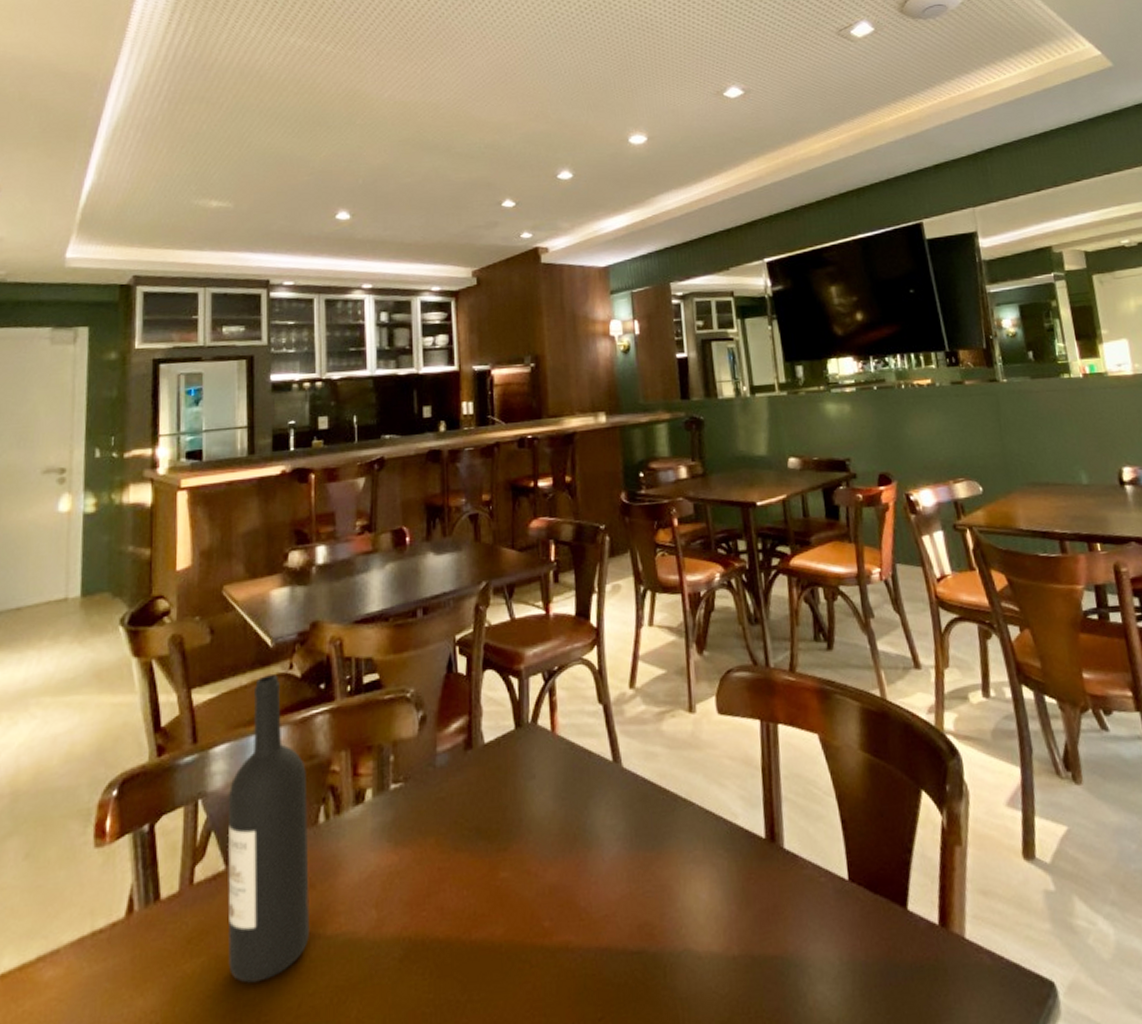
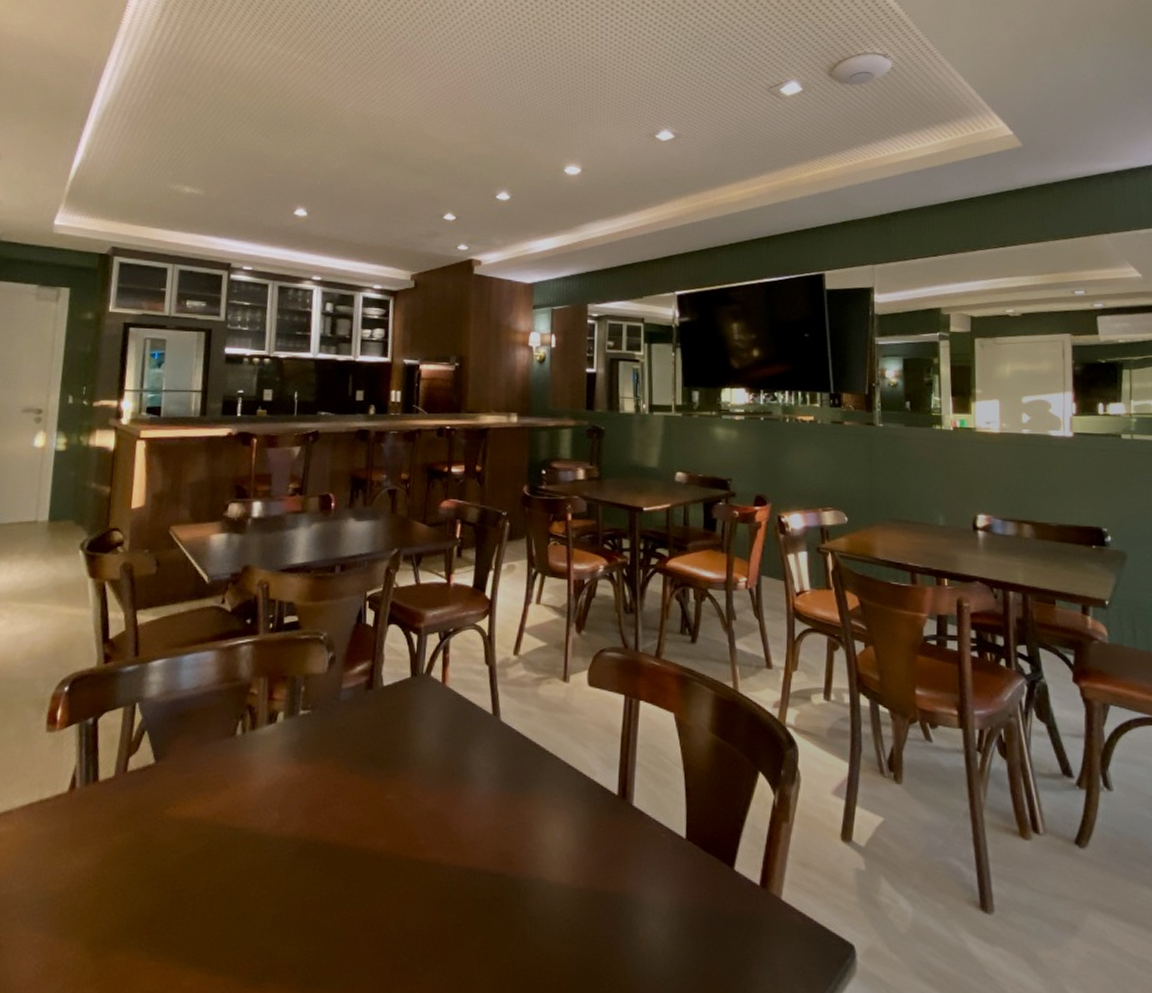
wine bottle: present [228,675,309,983] -> none [151,606,229,858]

